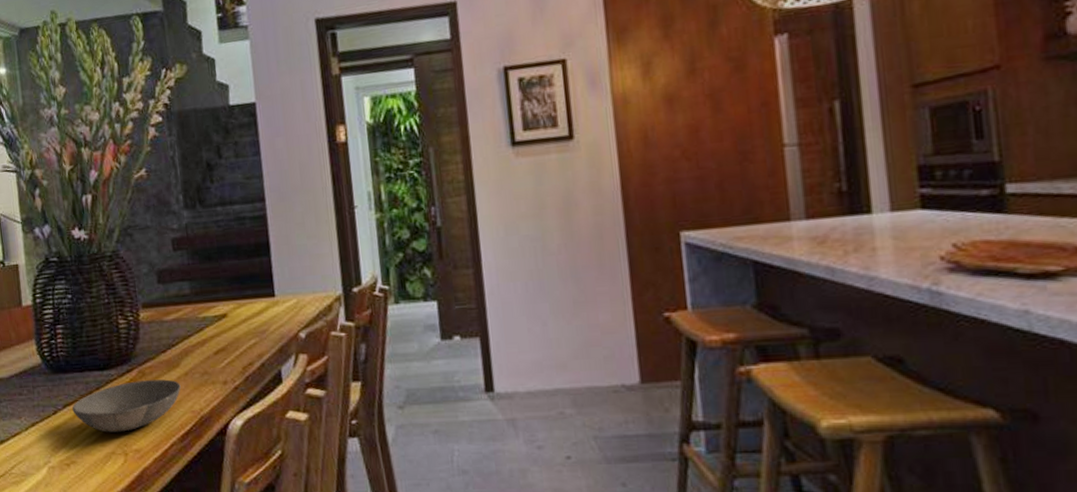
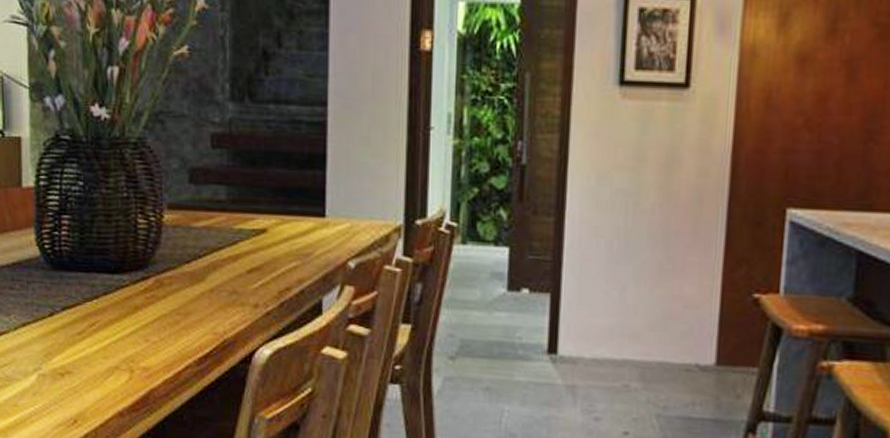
bowl: present [72,379,181,433] -> none [73,291,204,346]

